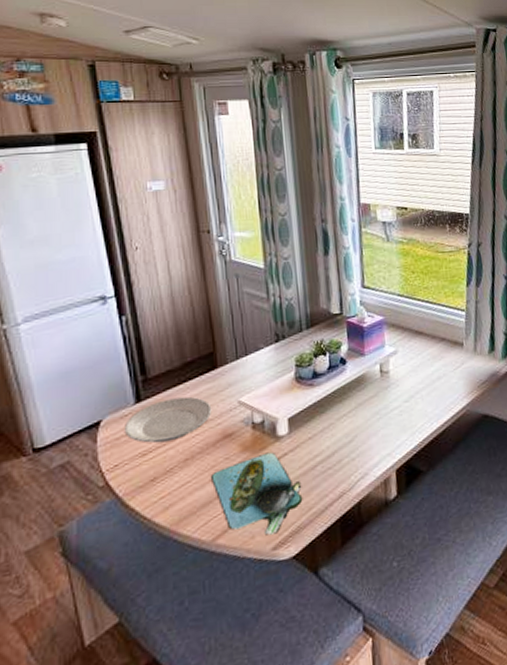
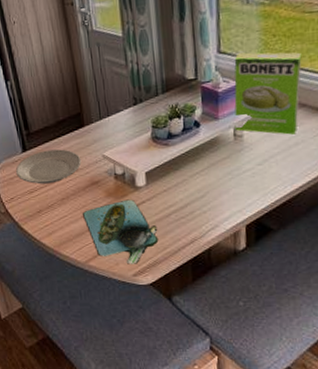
cake mix box: none [378,287,439,369] -> present [234,52,302,135]

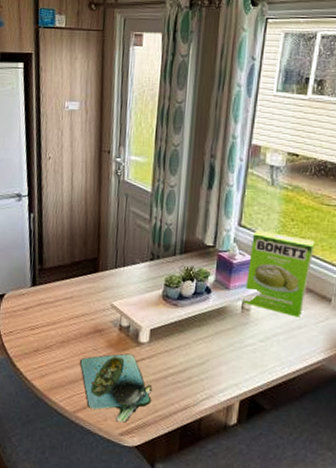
plate: present [16,149,82,184] -> none [21,288,89,324]

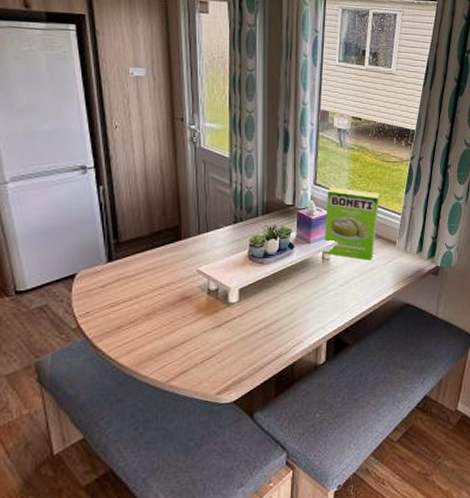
platter: present [79,353,153,423] -> none [168,315,246,382]

